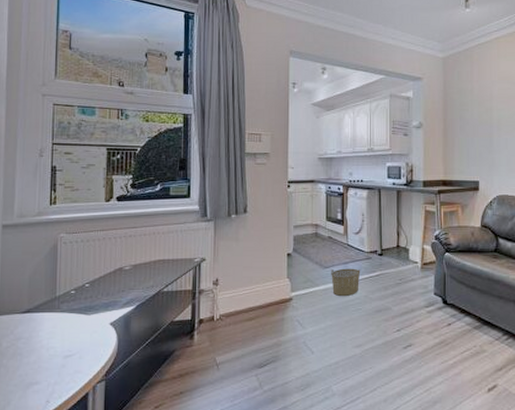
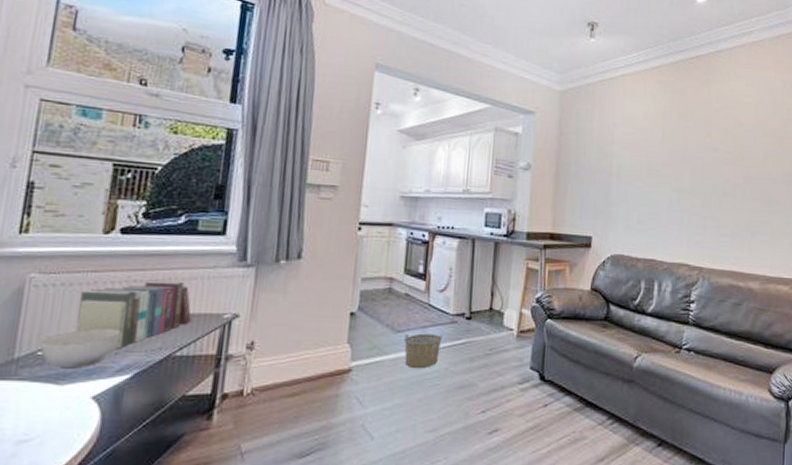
bowl: none [72,272,126,303] -> present [40,328,123,369]
books: none [94,235,172,287] -> present [76,280,192,349]

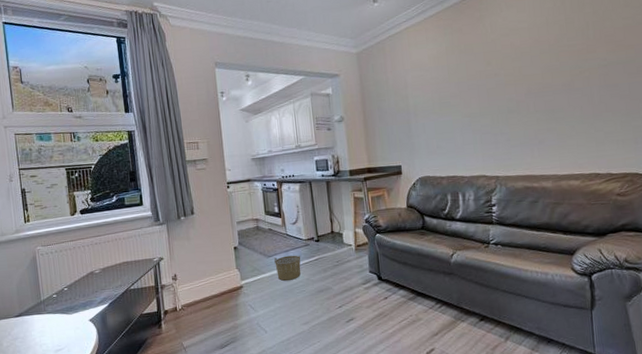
bowl: present [40,328,123,369] -> none [53,275,97,304]
books: present [76,280,192,349] -> none [68,240,135,289]

